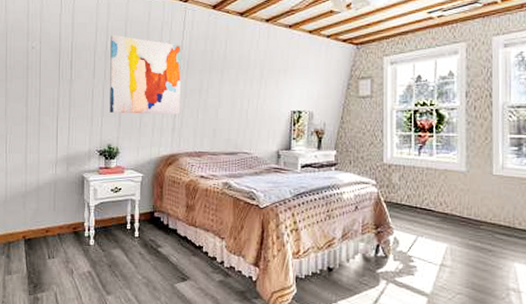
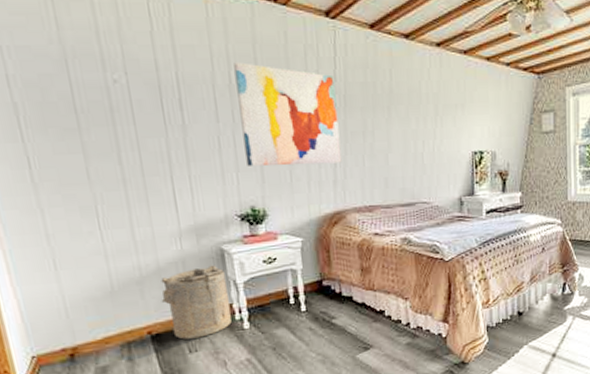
laundry hamper: none [36,188,82,247] -> present [161,265,232,340]

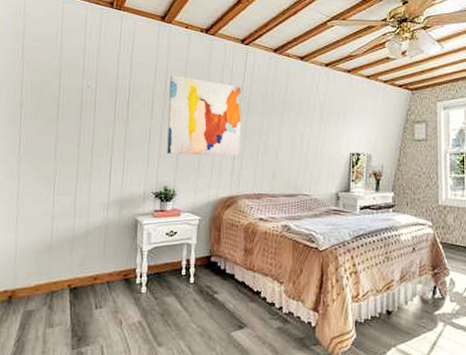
laundry hamper: present [161,265,232,340] -> none [83,232,135,296]

